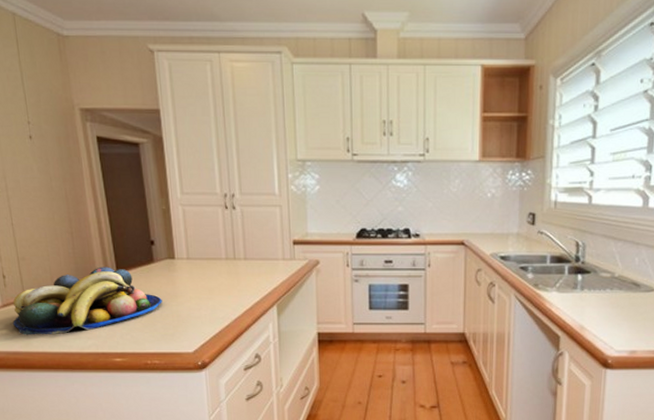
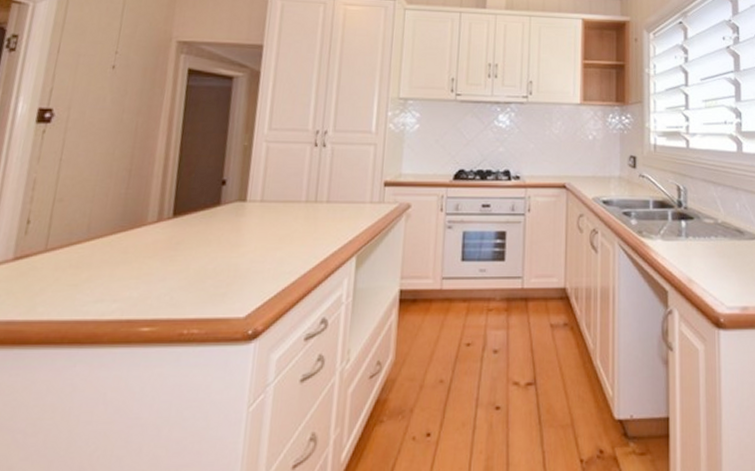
fruit bowl: present [12,266,162,335] -> none [19,210,221,298]

